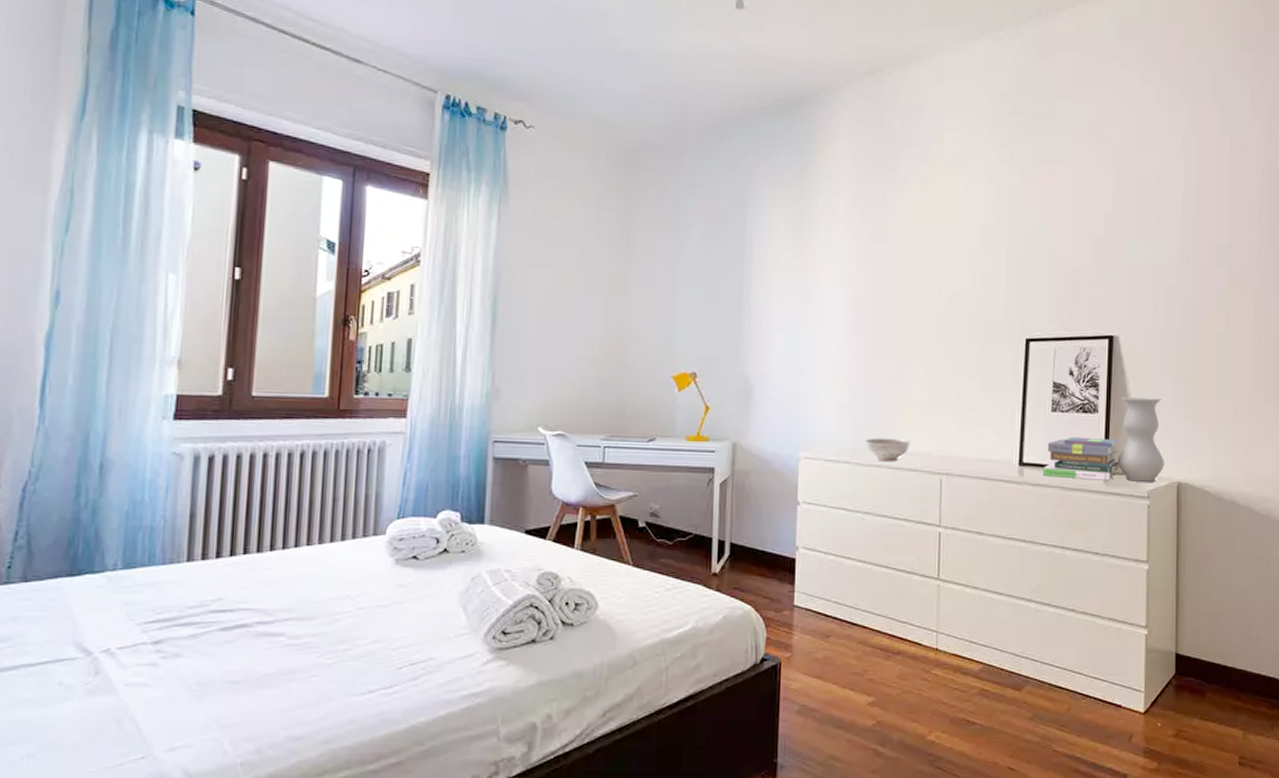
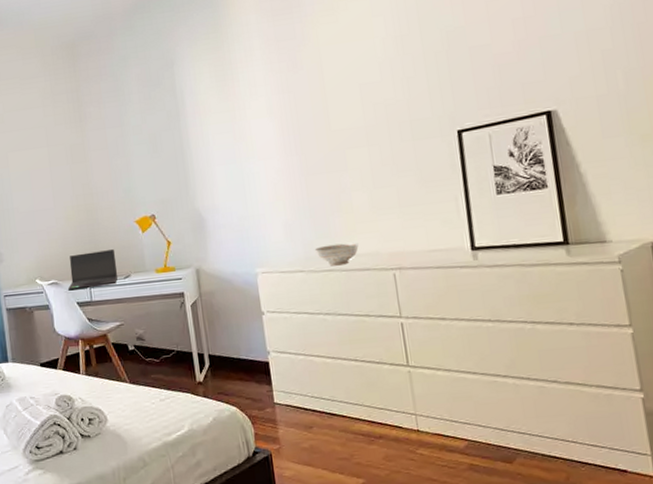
laptop: none [577,404,642,447] -> present [68,249,118,291]
books: present [1042,436,1121,481] -> none [497,210,583,257]
vase: present [1117,396,1164,482] -> none [570,162,633,249]

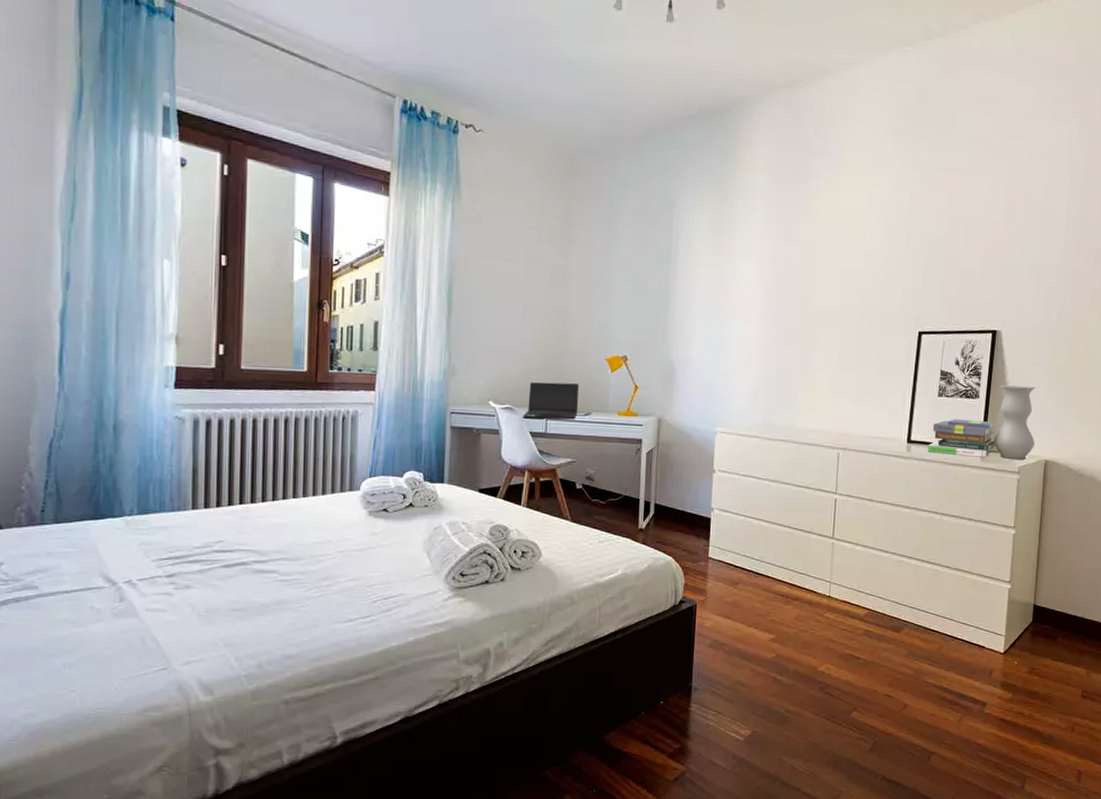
decorative bowl: present [314,242,359,266] -> none [773,416,813,438]
books: none [497,210,583,257] -> present [927,418,997,458]
vase: none [570,162,633,249] -> present [993,384,1036,459]

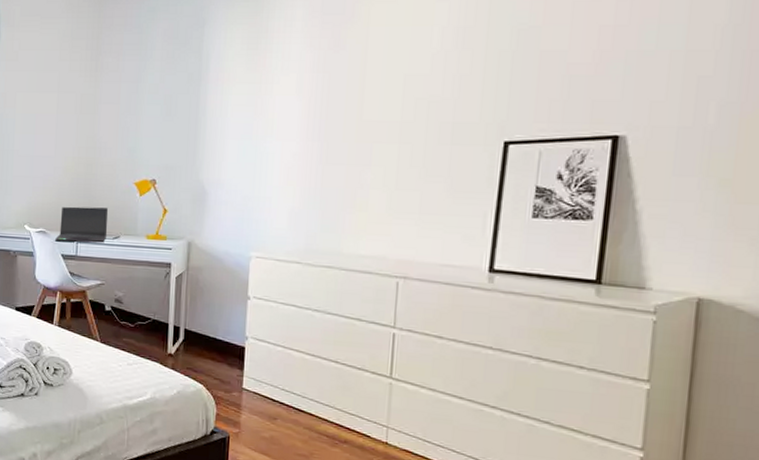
books: present [927,418,997,458] -> none [517,244,620,292]
vase: present [993,384,1036,459] -> none [614,202,682,296]

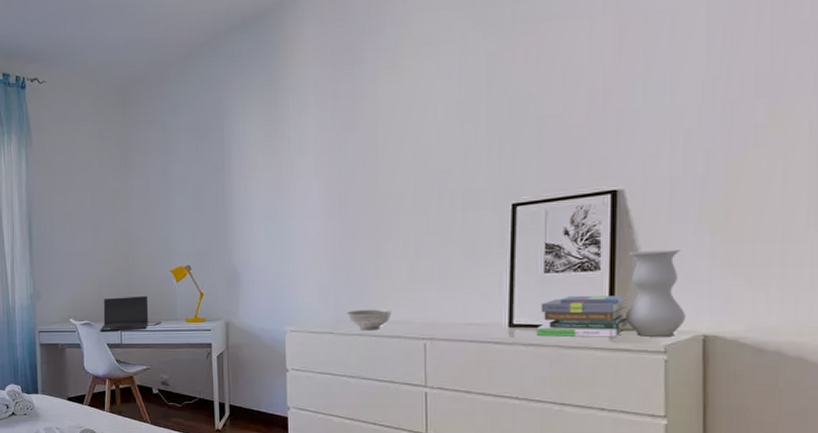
decorative bowl: none [316,240,365,264] -> present [346,309,392,331]
books: none [517,244,620,292] -> present [536,295,630,338]
vase: none [614,202,682,296] -> present [625,249,685,337]

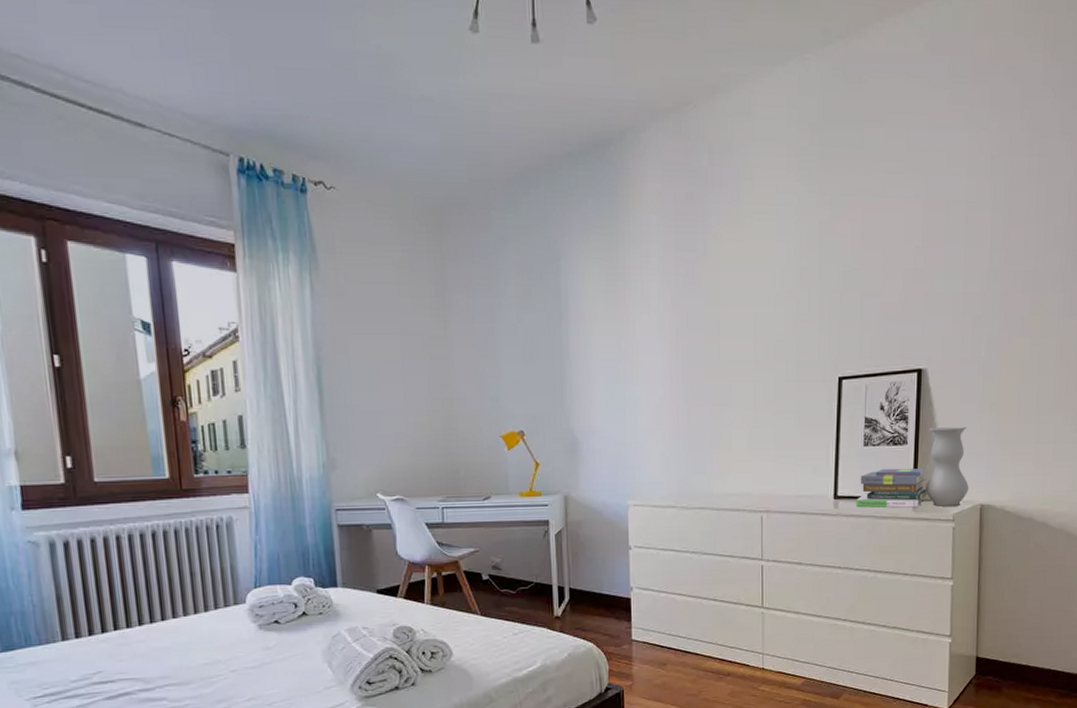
laptop: present [100,296,149,332] -> none [416,466,477,509]
decorative bowl: present [346,309,392,331] -> none [688,481,732,504]

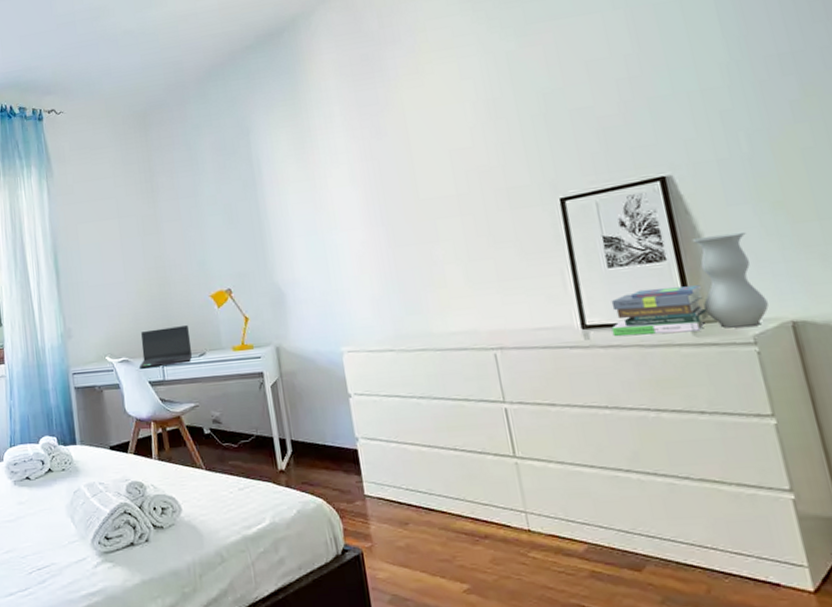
laptop: none [416,466,477,509] -> present [140,325,193,369]

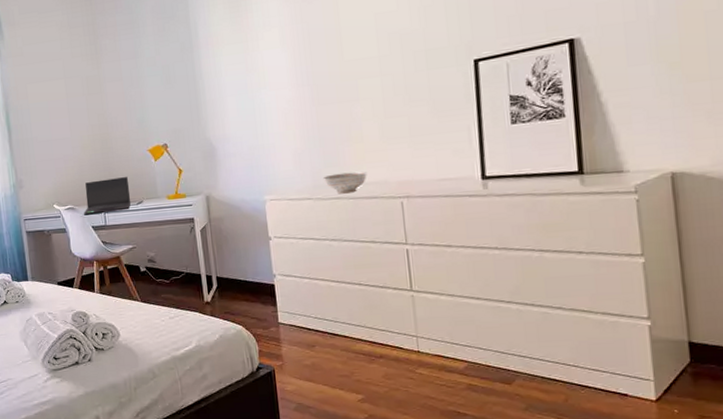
decorative bowl: none [405,319,455,345] -> present [322,171,367,194]
books: present [611,285,710,336] -> none [508,140,599,186]
vase: present [691,231,769,328] -> none [591,90,652,179]

